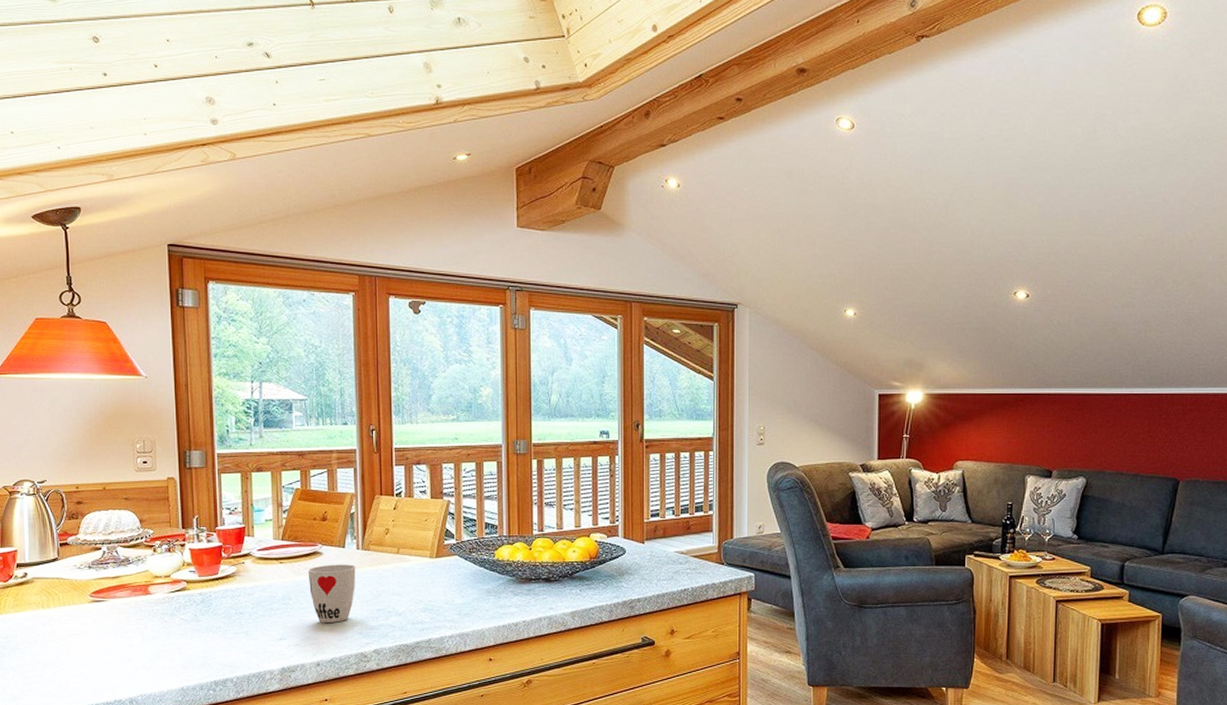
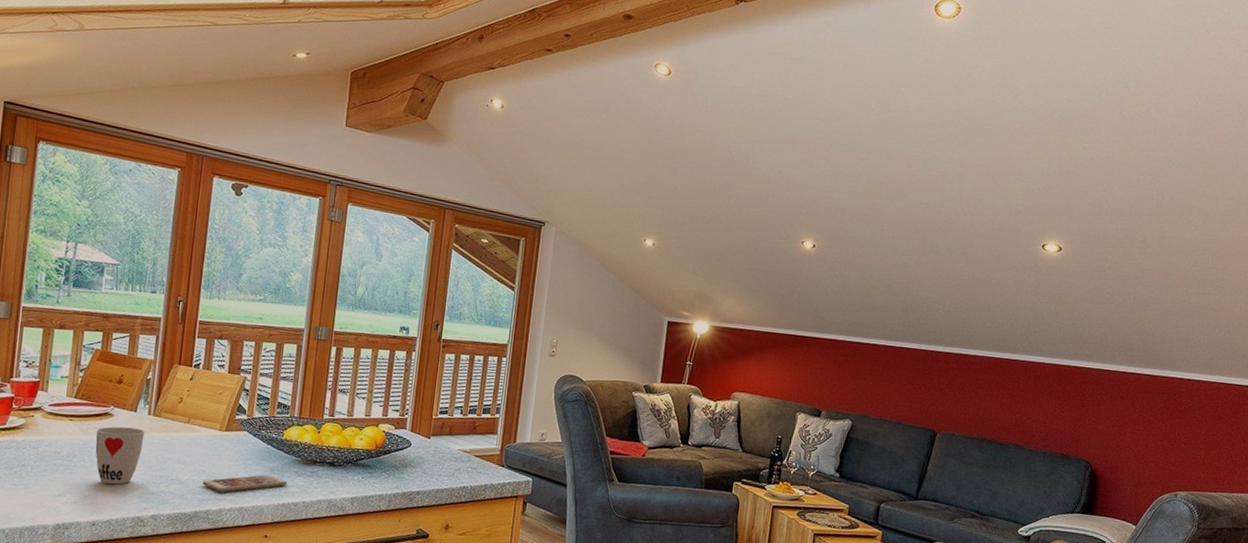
smartphone: none [420,598,505,619] -> present [202,474,288,492]

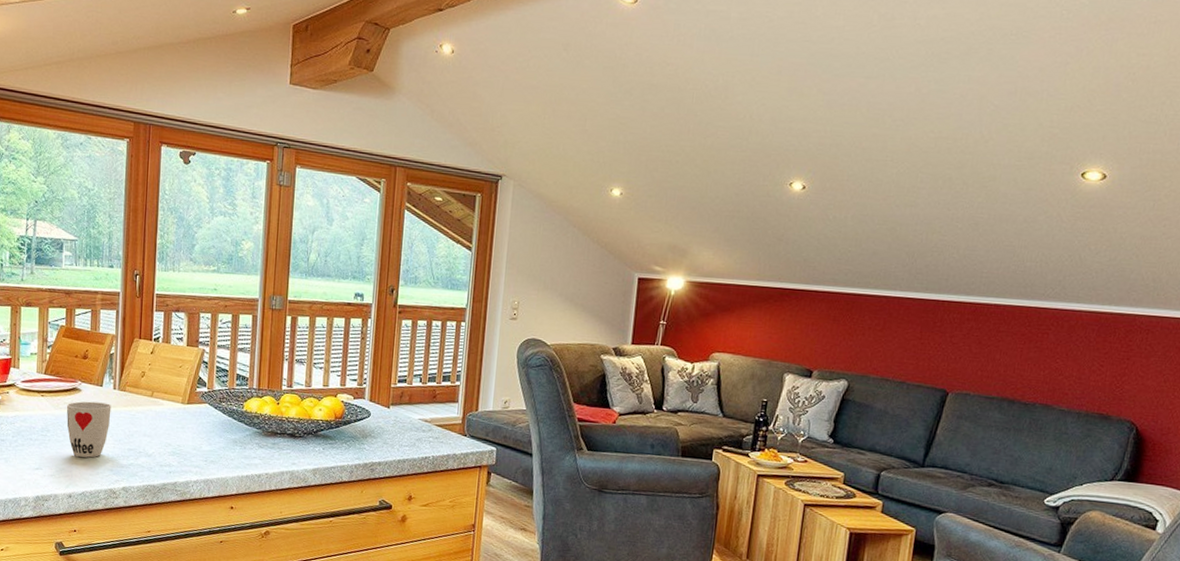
smartphone: present [202,474,288,492] -> none [169,447,250,465]

